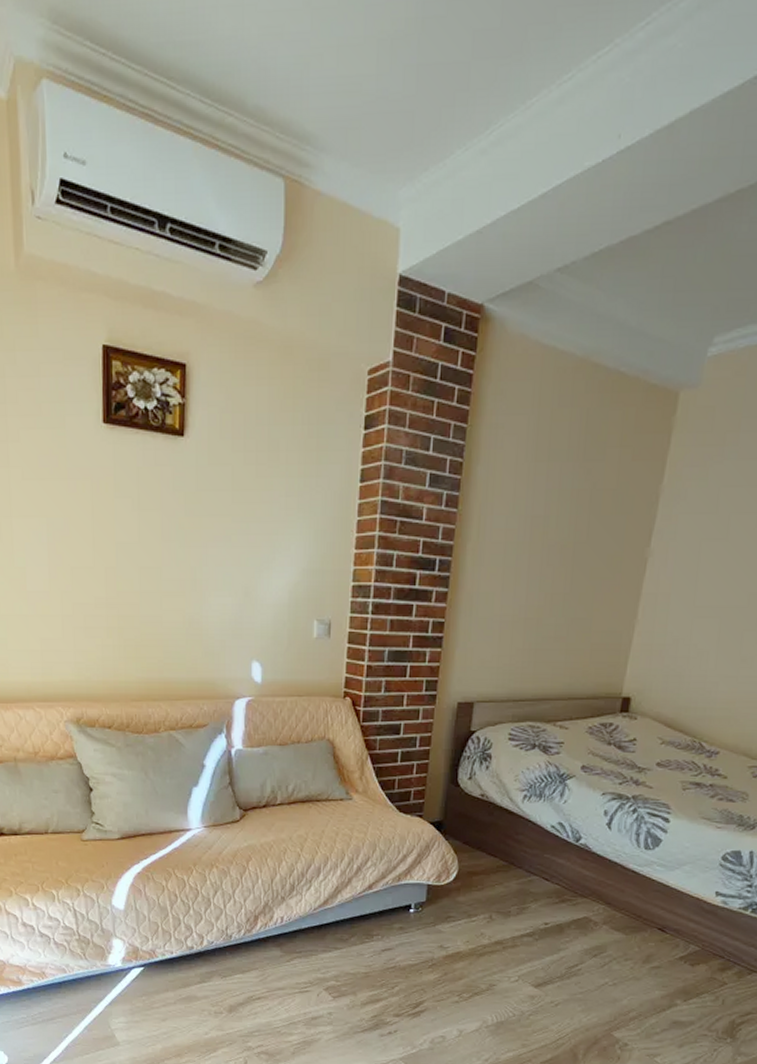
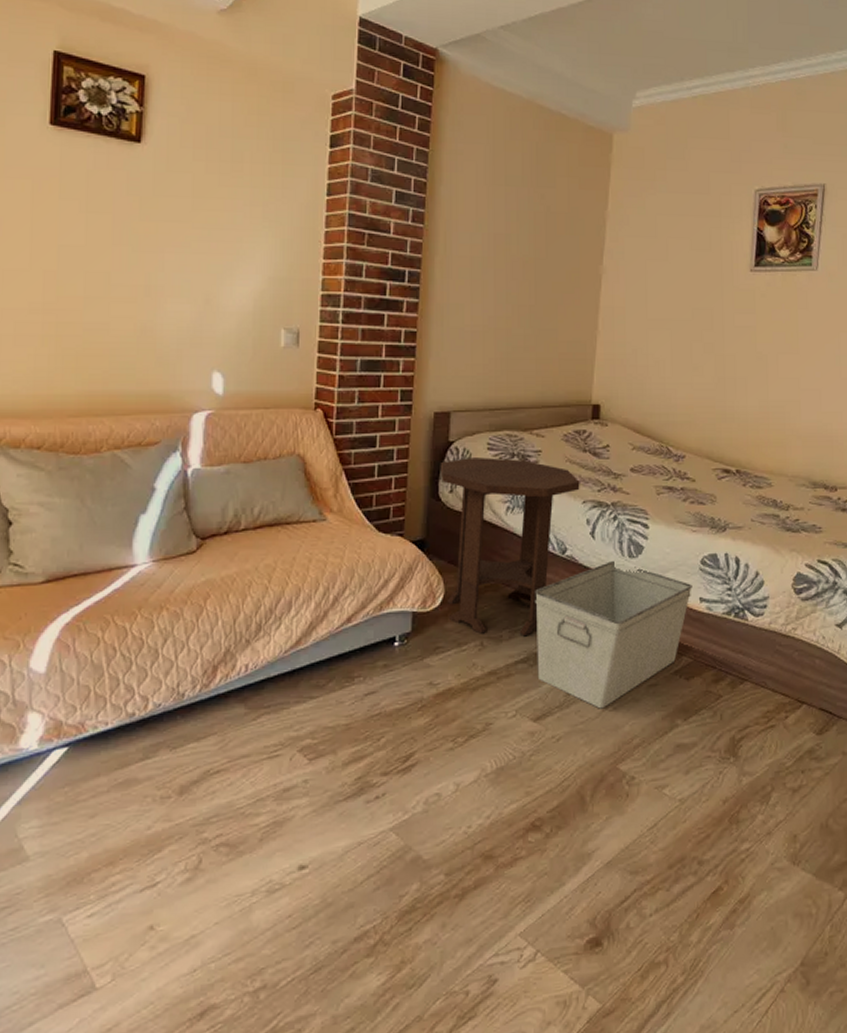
side table: none [460,747,601,914] -> present [440,457,580,637]
storage bin: none [541,852,710,983] -> present [535,561,692,709]

